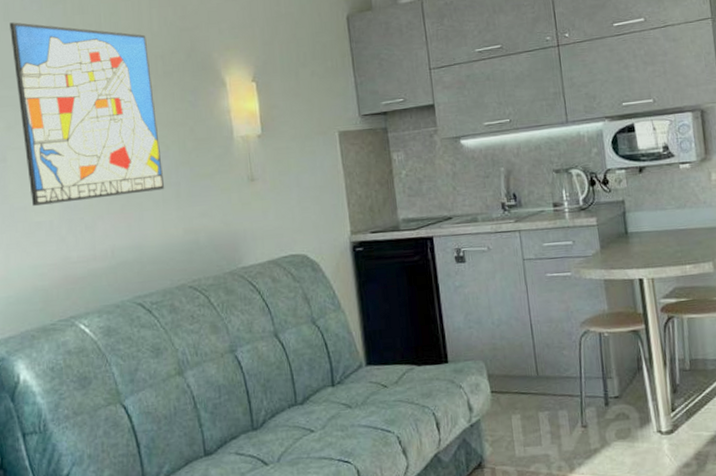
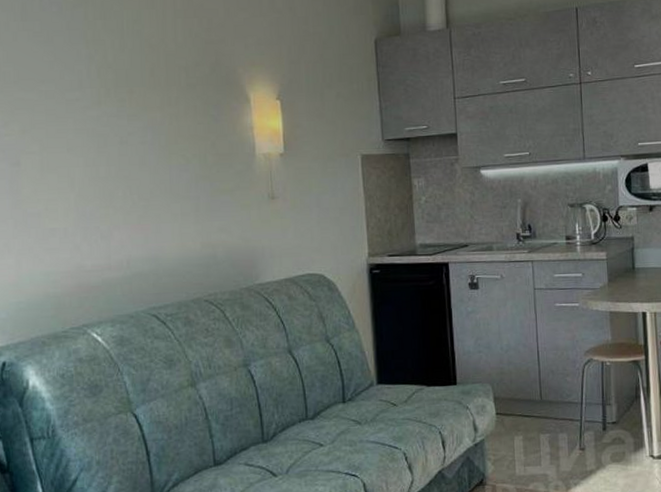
wall art: present [10,22,165,207] -> none [27,23,184,213]

